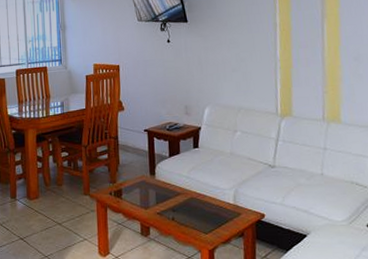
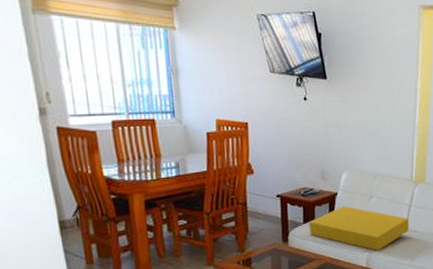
cushion: none [174,139,279,187] -> present [309,205,410,251]

